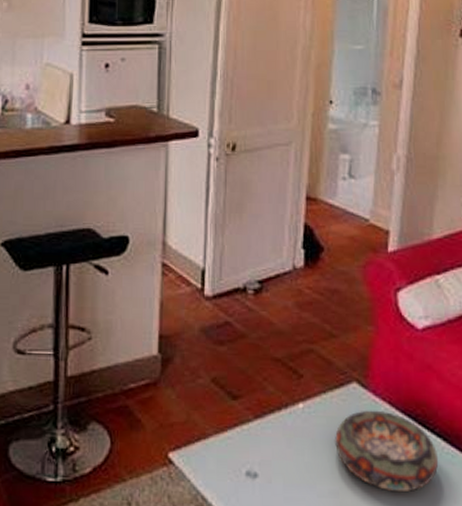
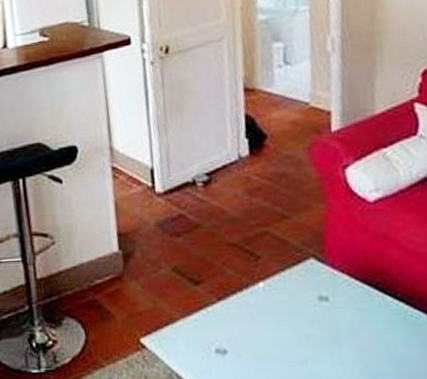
decorative bowl: present [334,410,439,492] -> none [297,282,404,355]

